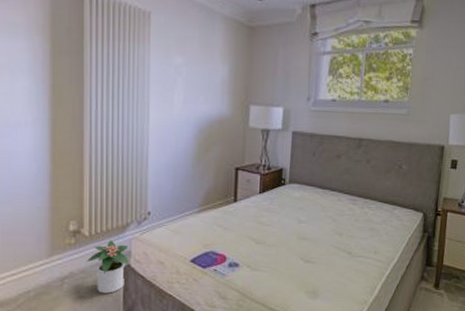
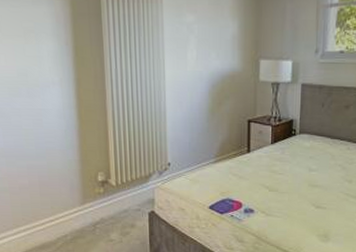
potted plant: present [86,240,130,294] -> none [114,189,154,237]

